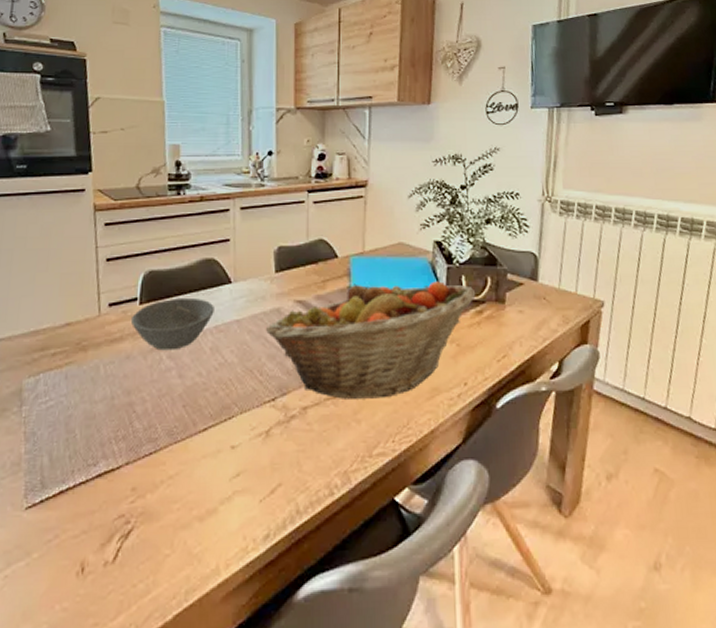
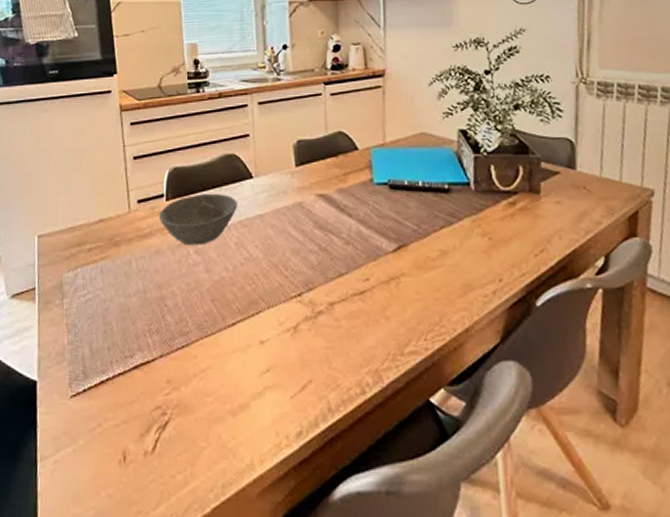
fruit basket: present [266,281,476,399] -> none [289,172,507,295]

